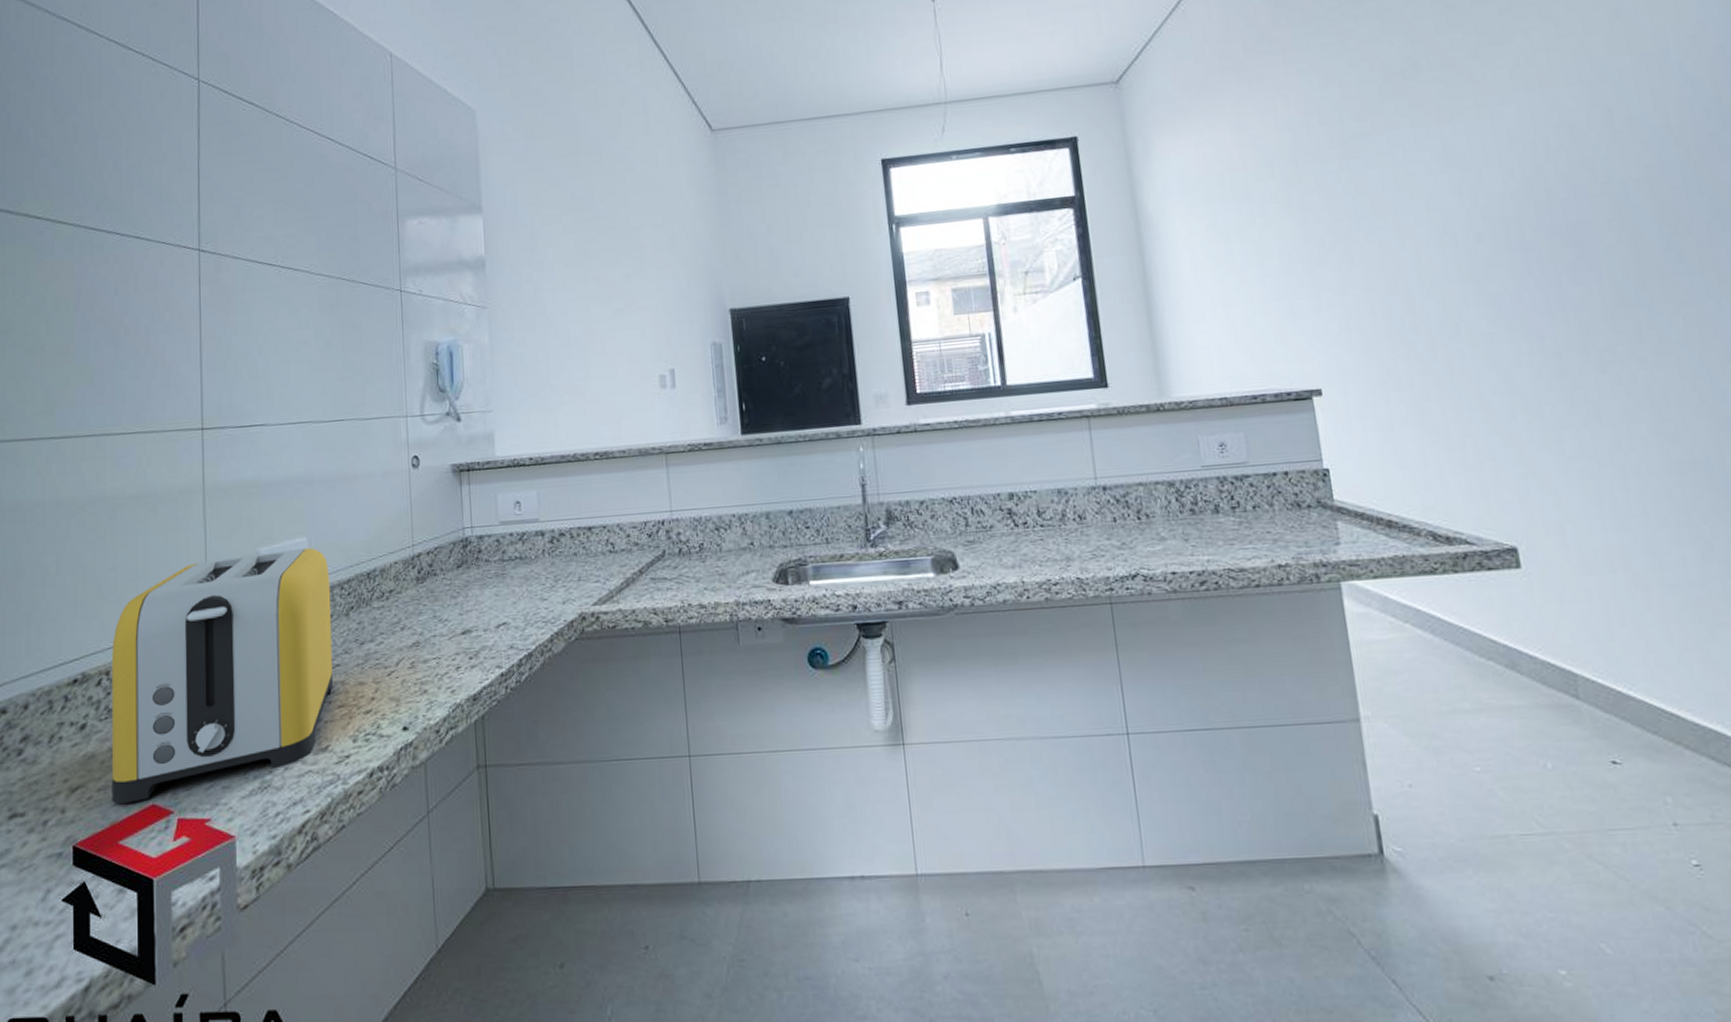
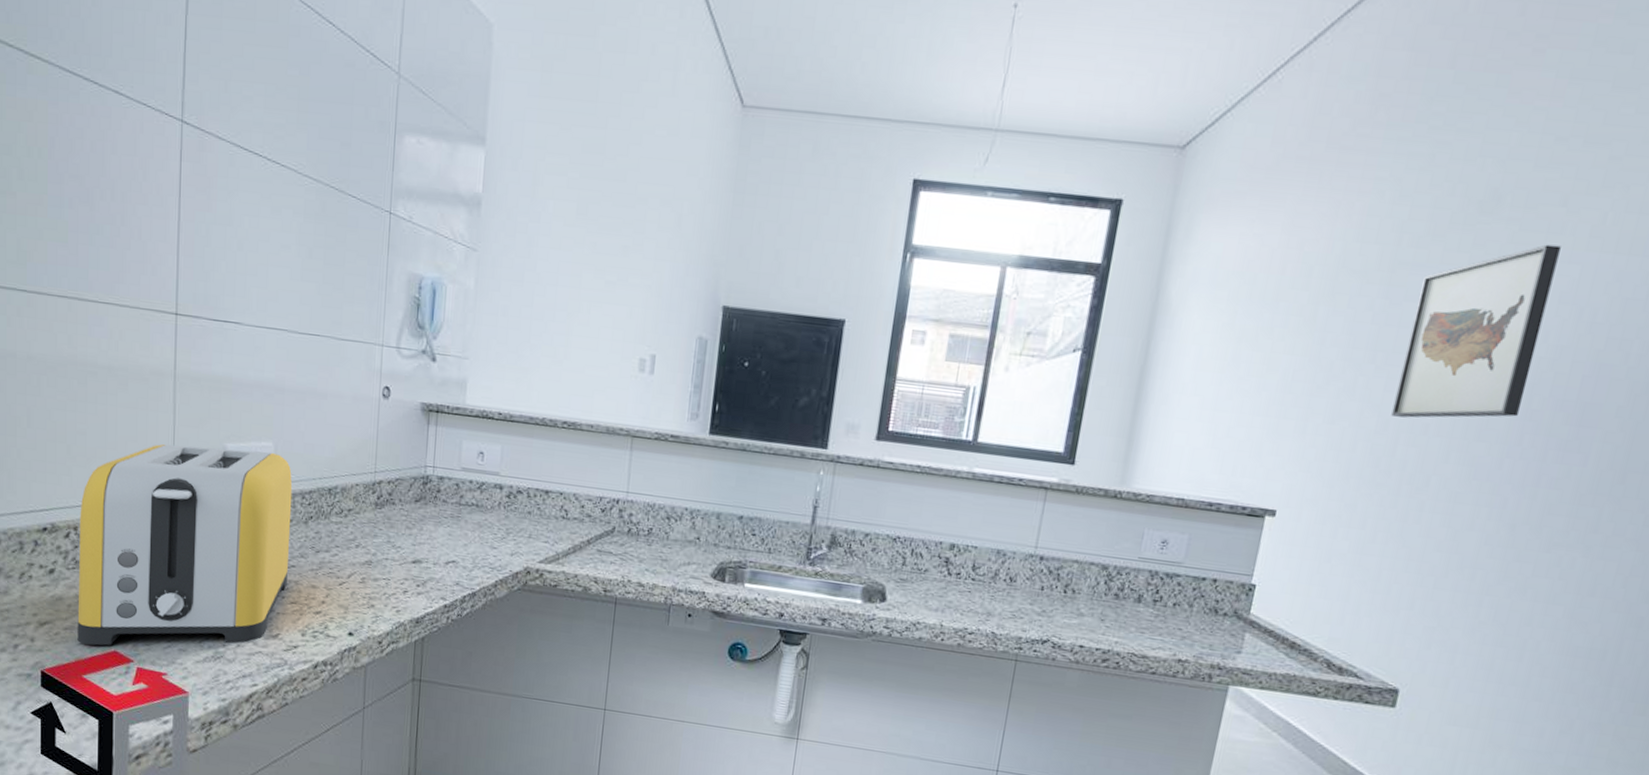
wall art: none [1376,92,1517,275] -> present [1391,244,1561,418]

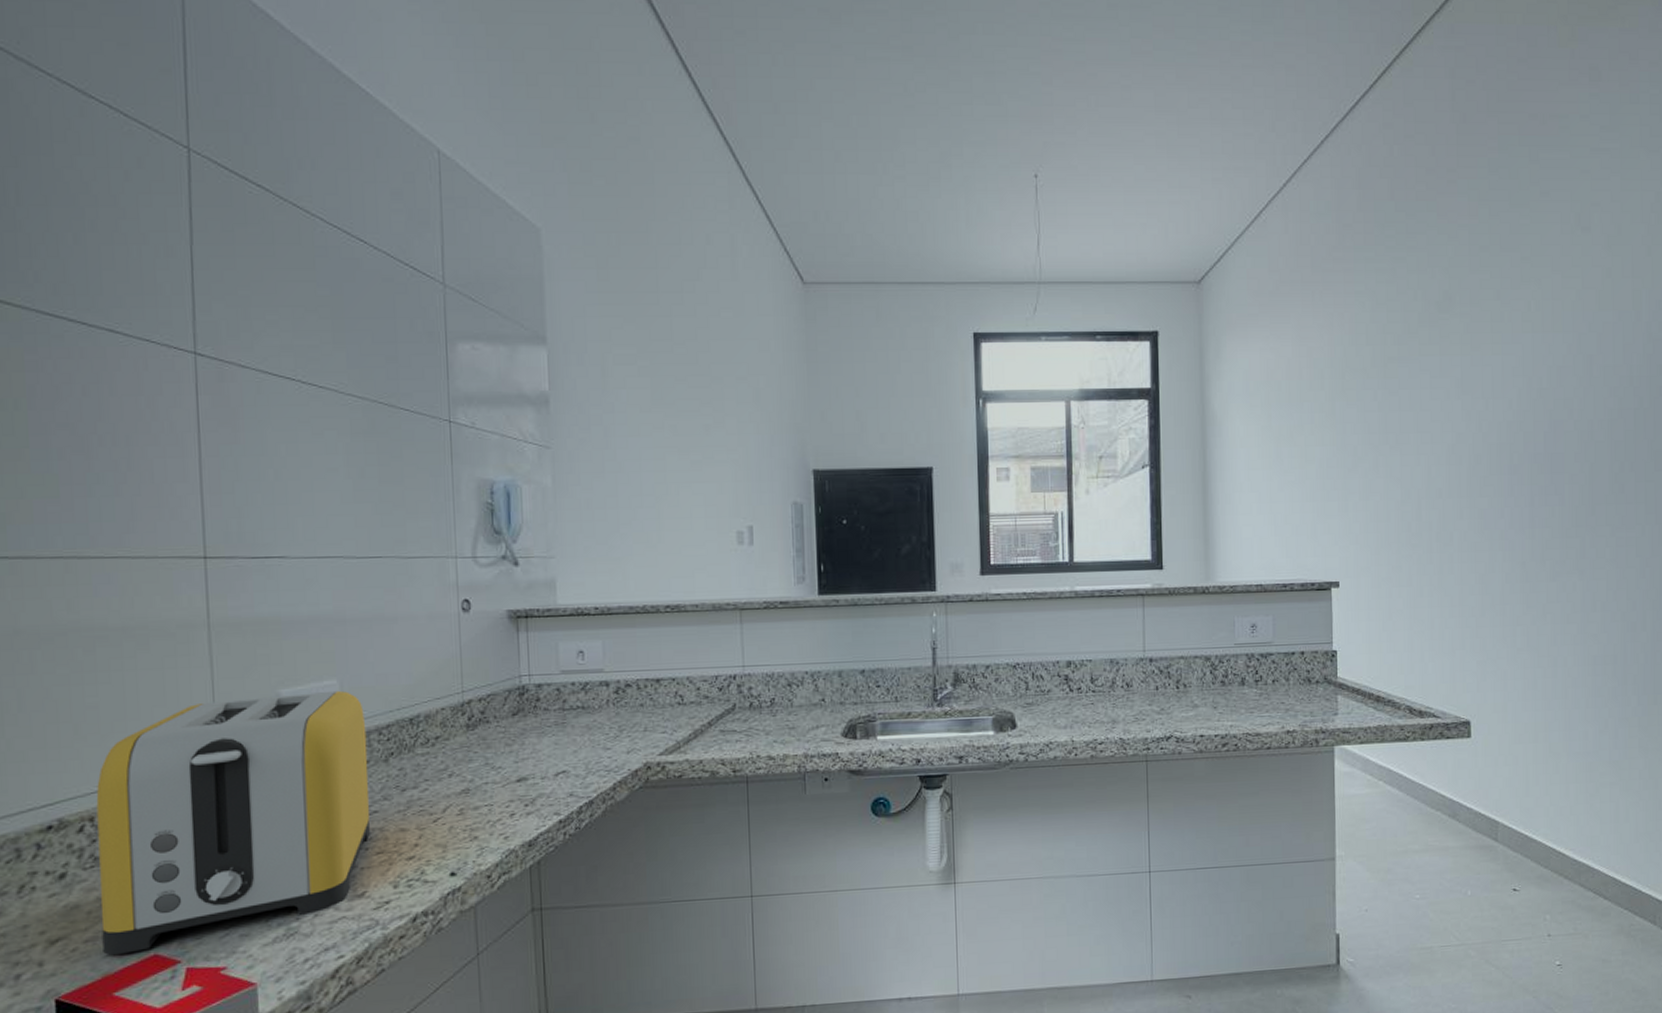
wall art: present [1391,244,1561,418] -> none [1409,331,1506,486]

